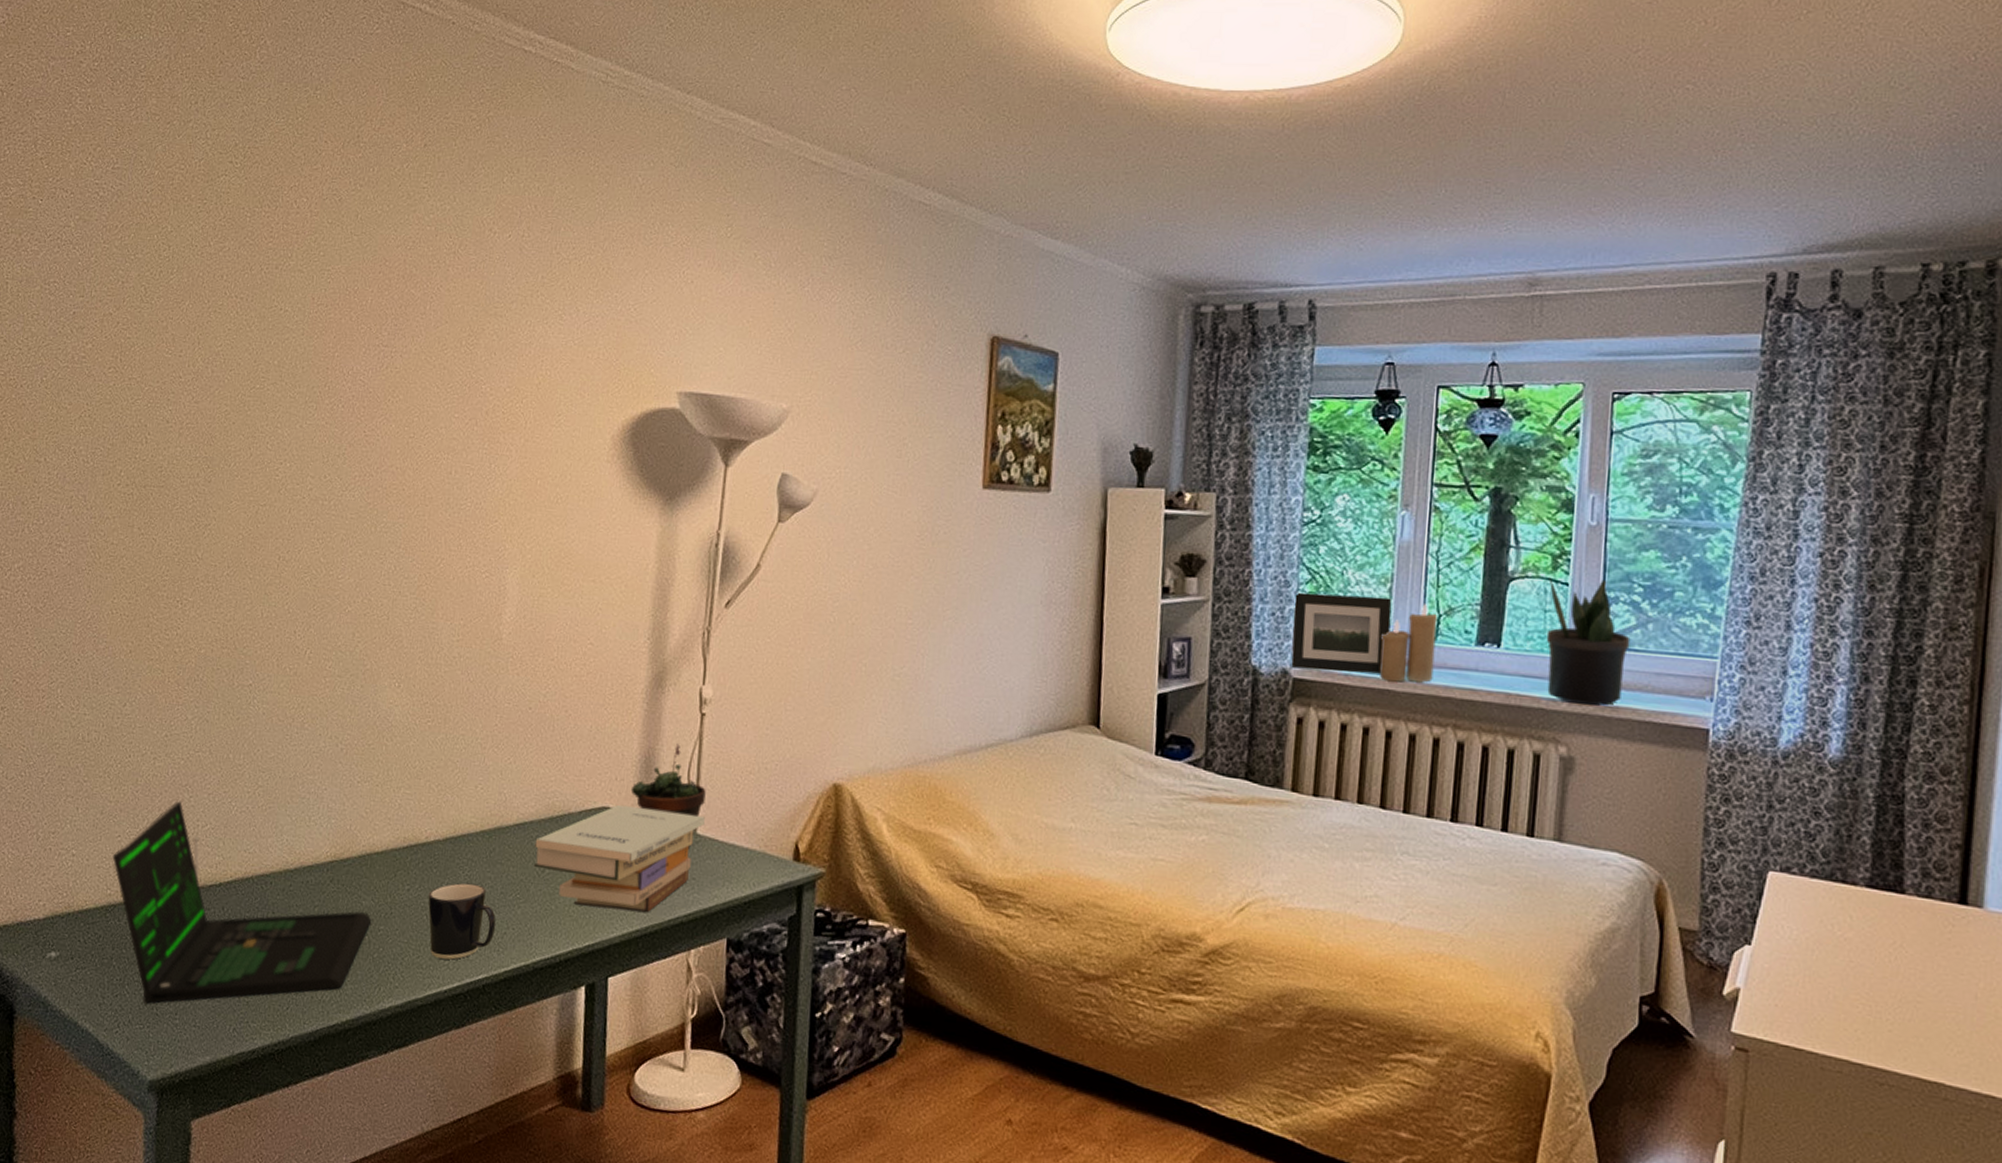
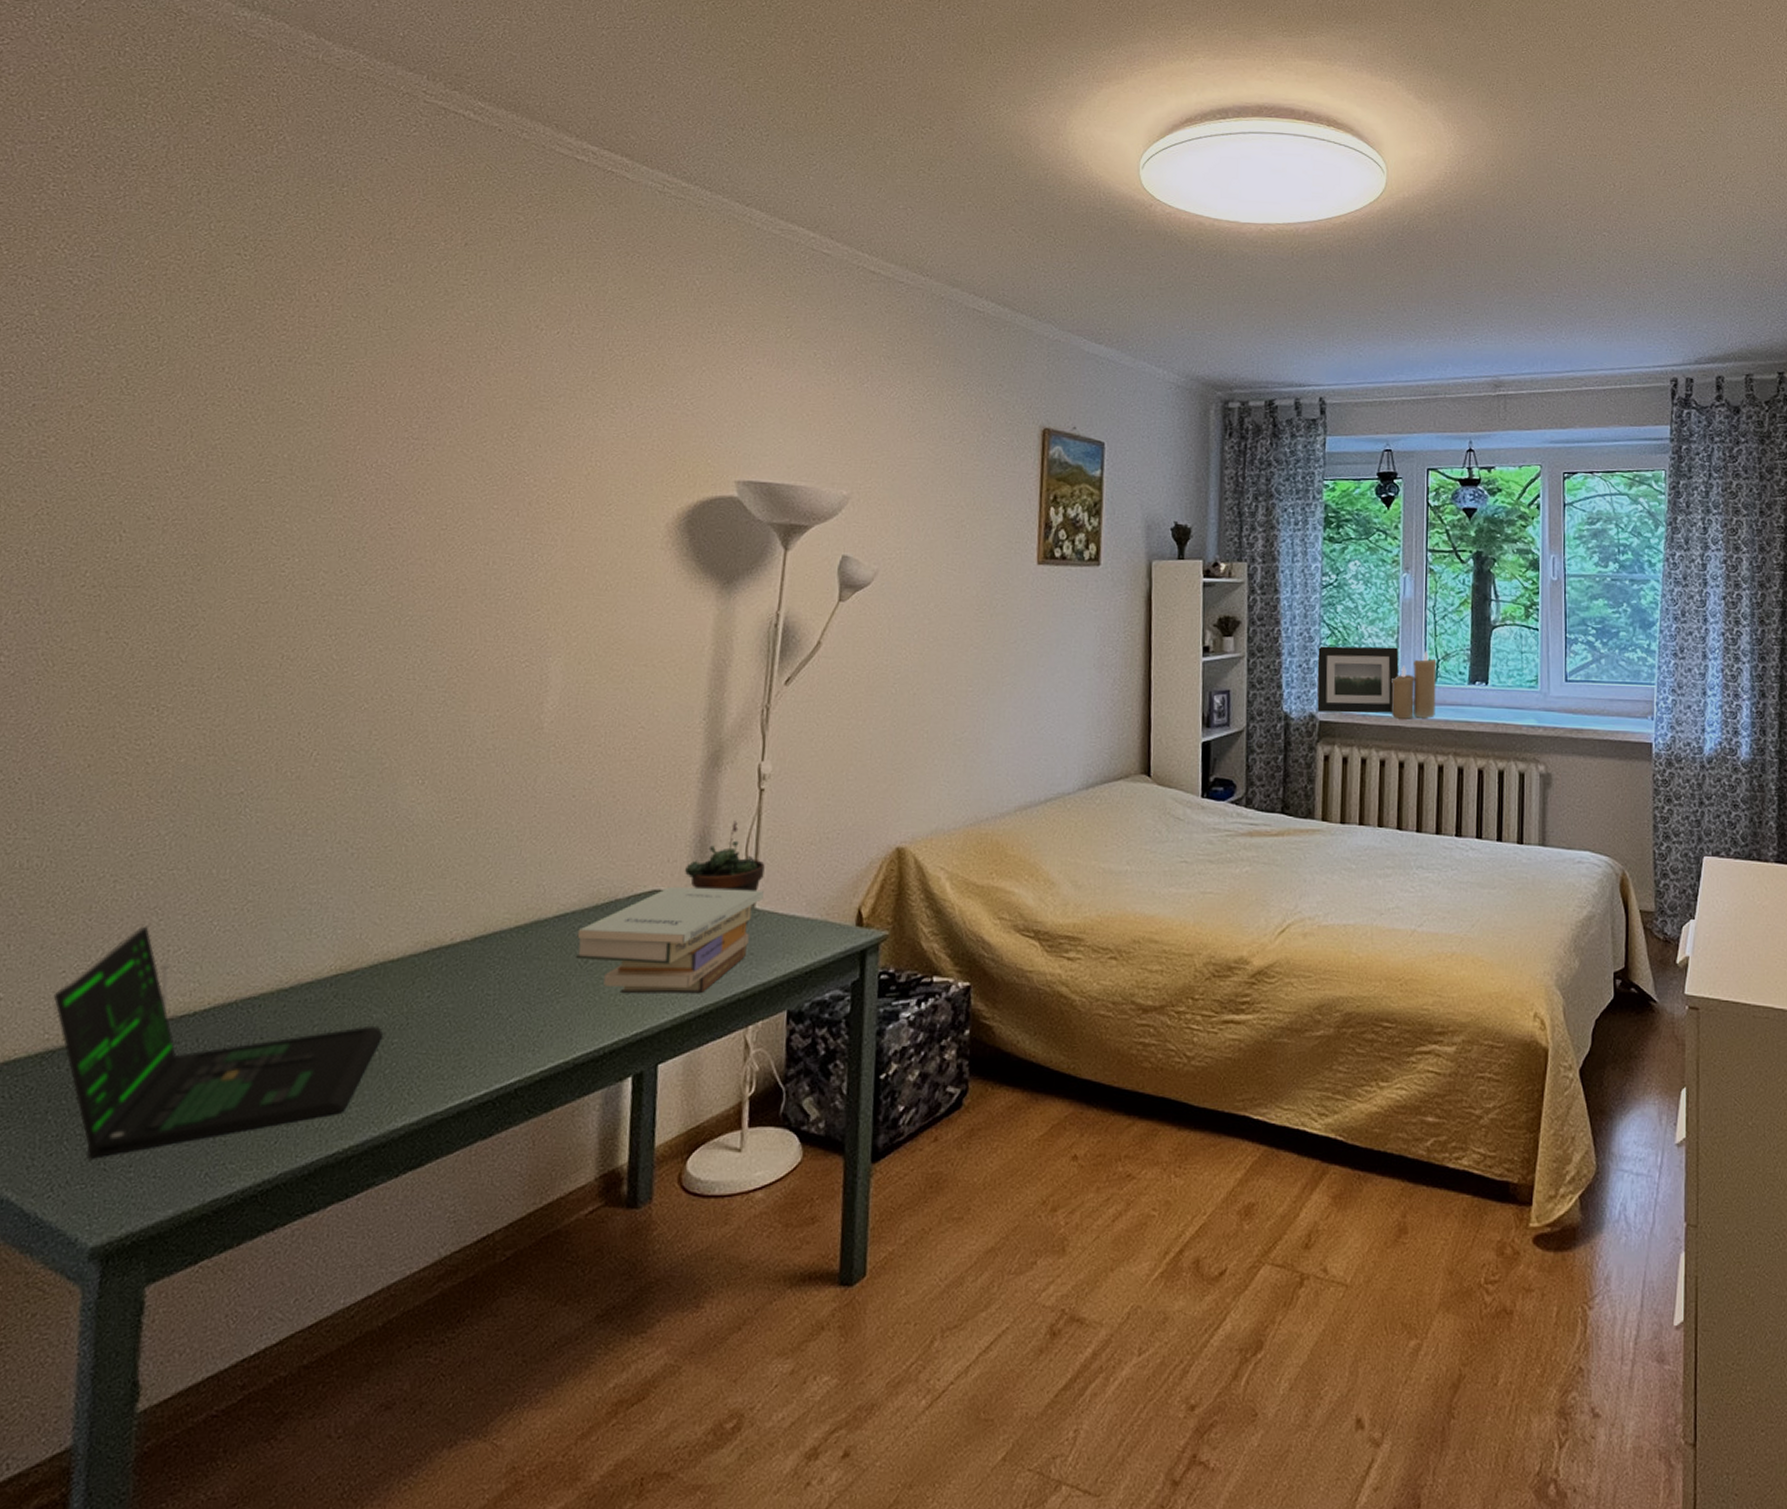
mug: present [428,882,496,960] -> none [451,982,531,1066]
planter: present [1546,577,1631,706] -> none [1523,624,1589,729]

